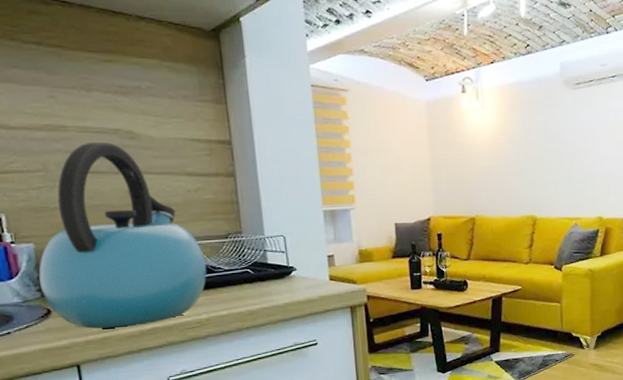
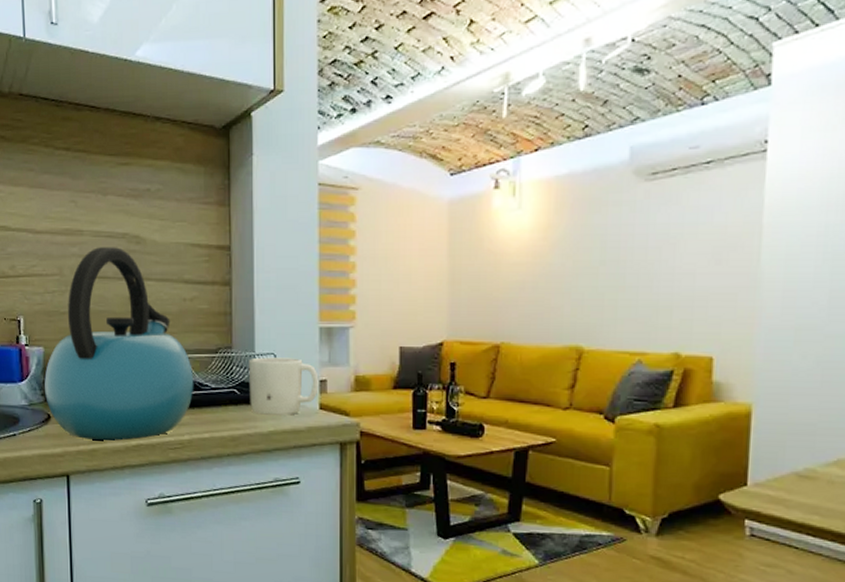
mug: none [259,238,328,290] -> present [248,357,319,416]

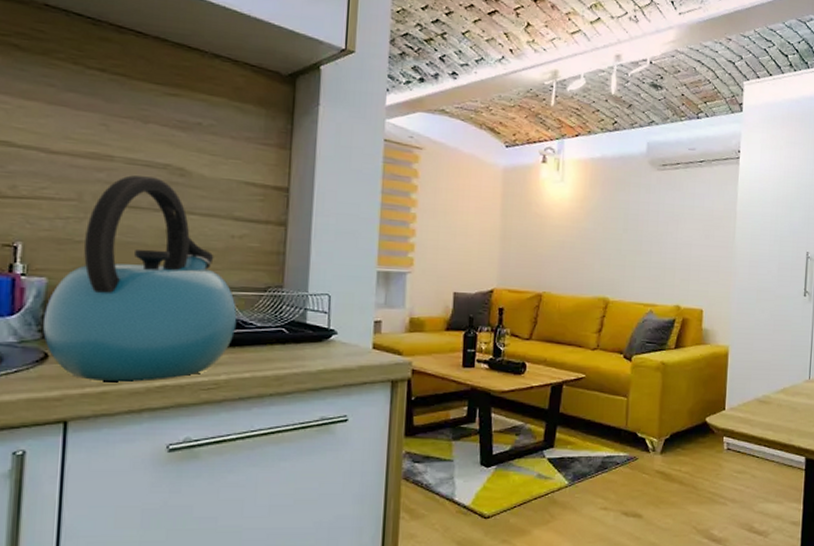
mug: present [248,357,319,416] -> none [298,297,374,356]

